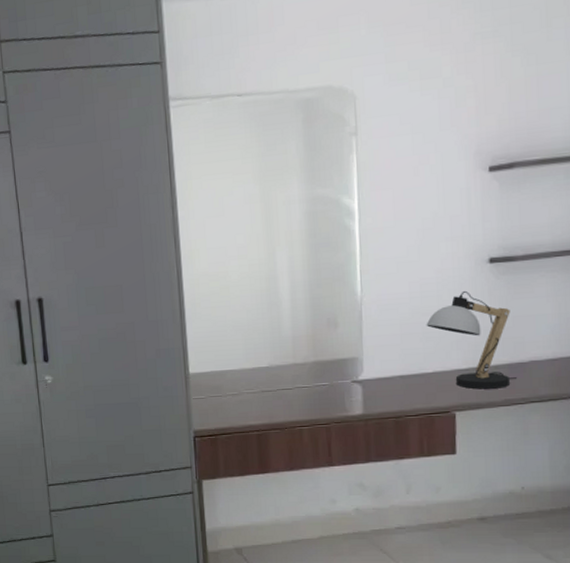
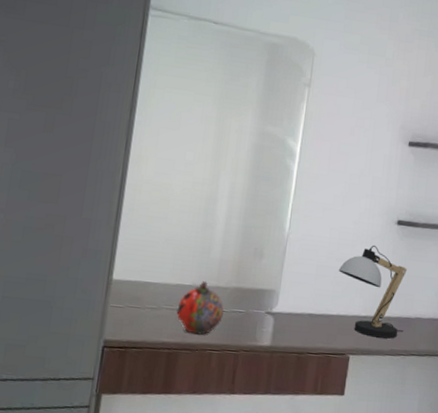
decorative ball: none [258,361,307,414] -> present [176,281,225,335]

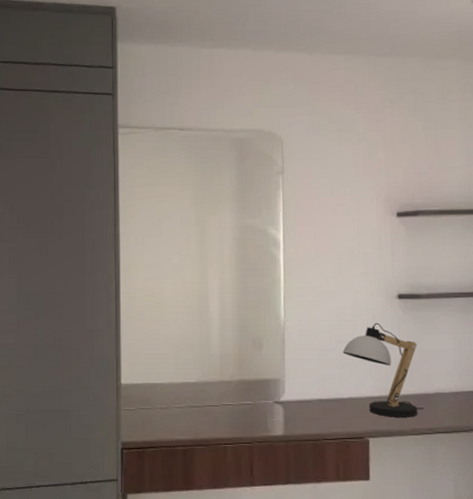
decorative ball: present [176,281,225,335] -> none [186,377,233,430]

